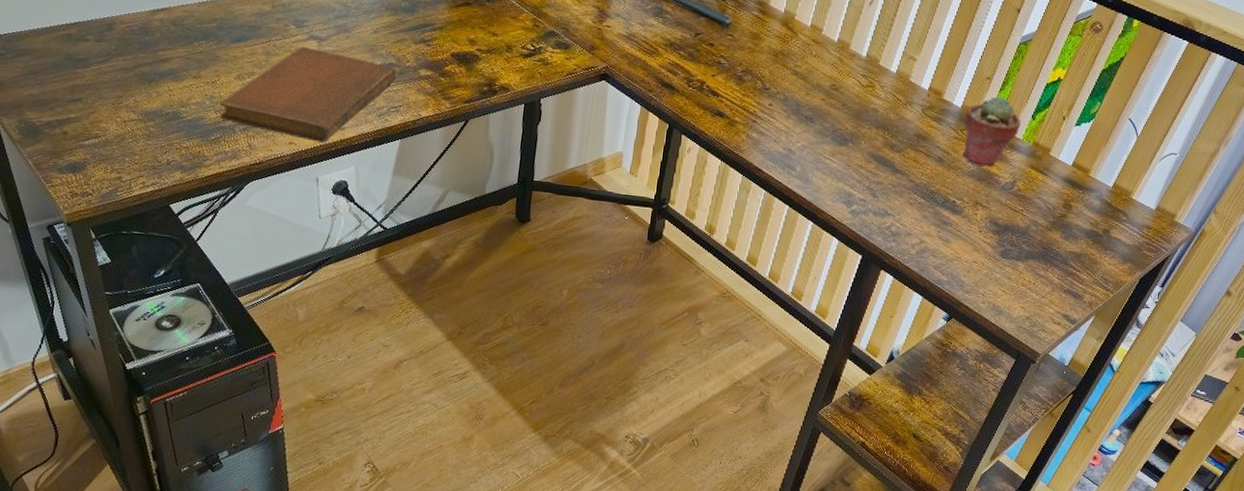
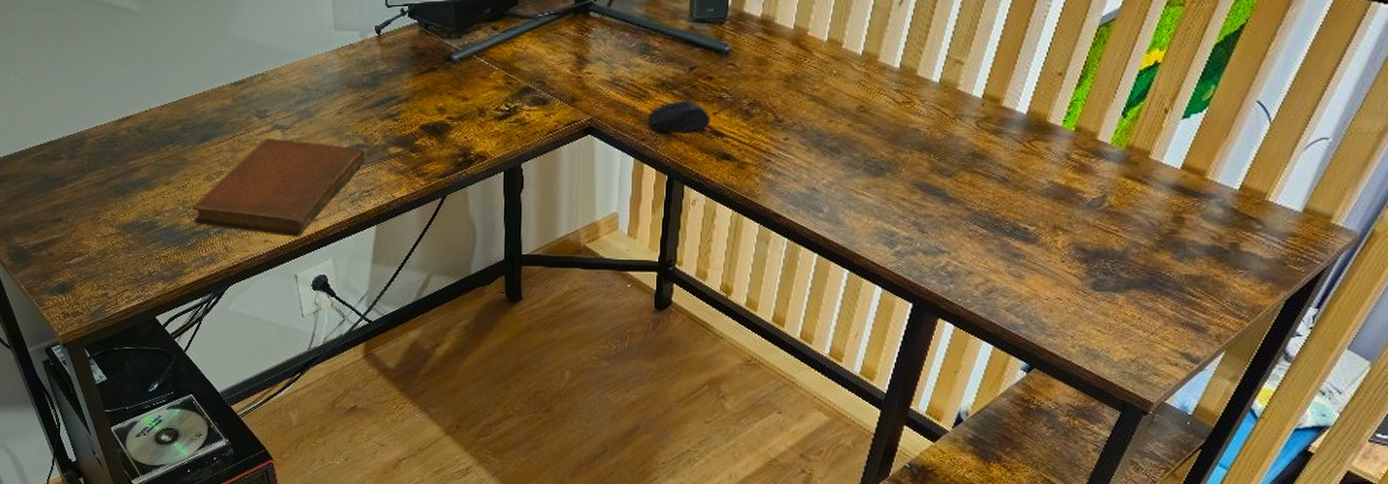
computer mouse: none [655,60,710,90] -> present [647,100,711,133]
potted succulent: present [962,96,1021,167] -> none [1031,94,1108,182]

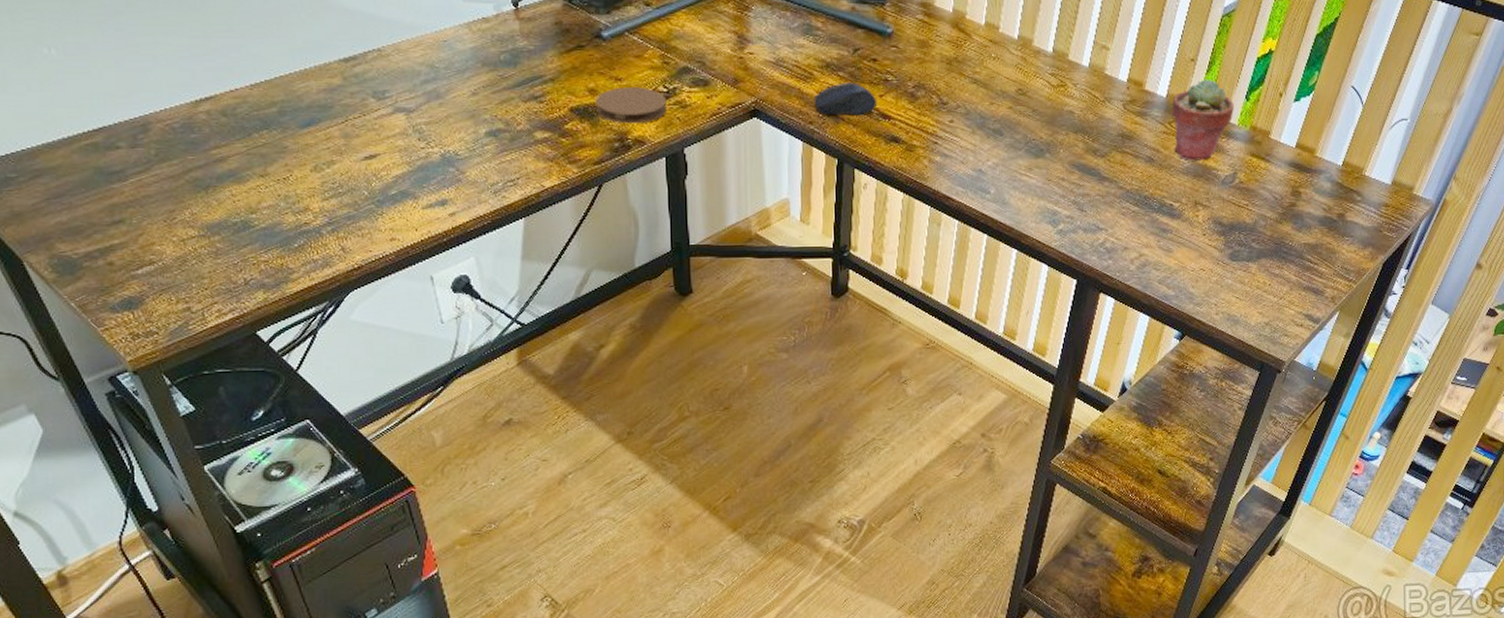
notebook: present [192,137,366,237] -> none [297,121,508,234]
coaster: none [444,106,508,141] -> present [596,87,667,124]
potted succulent: none [1031,94,1108,182] -> present [1171,79,1234,161]

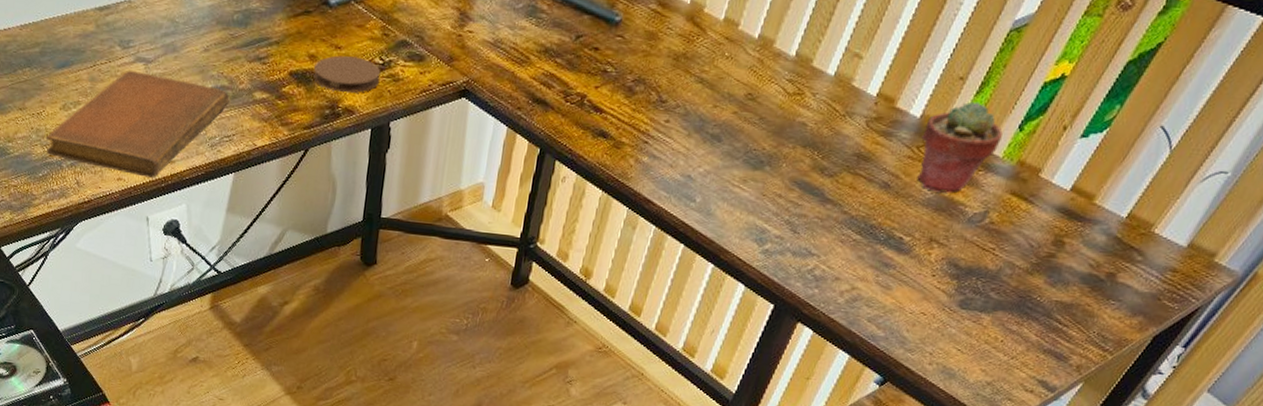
notebook: none [297,121,508,234] -> present [45,70,230,178]
computer mouse: present [814,82,878,116] -> none [525,70,592,106]

